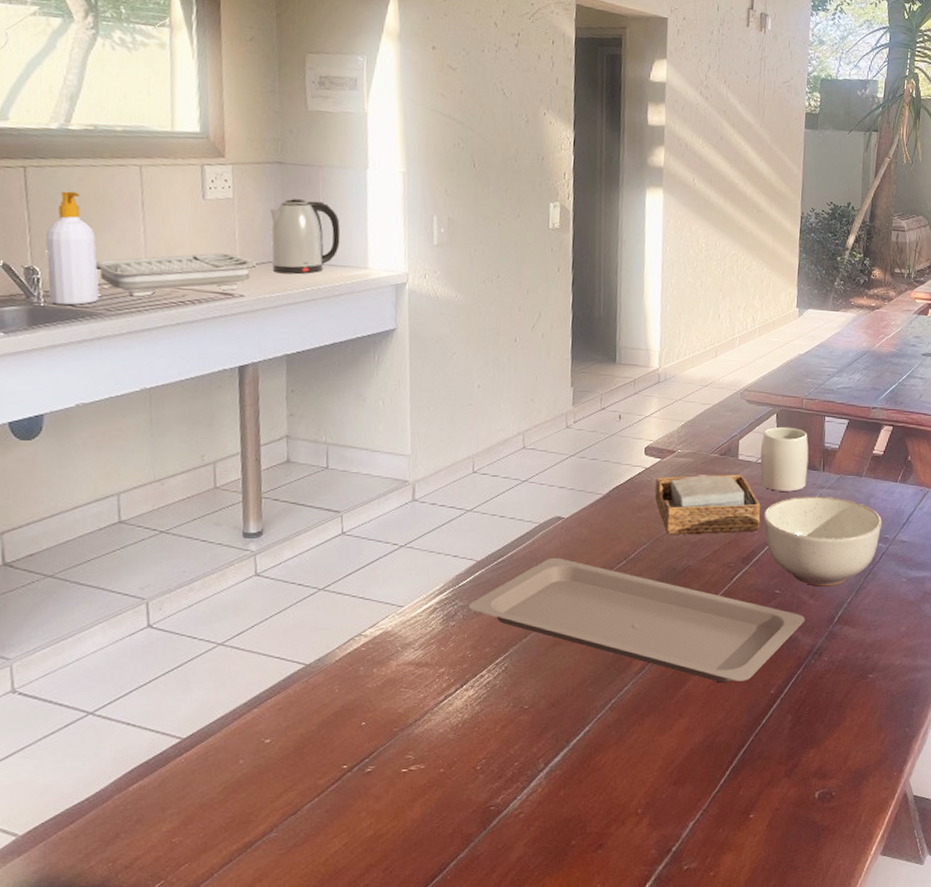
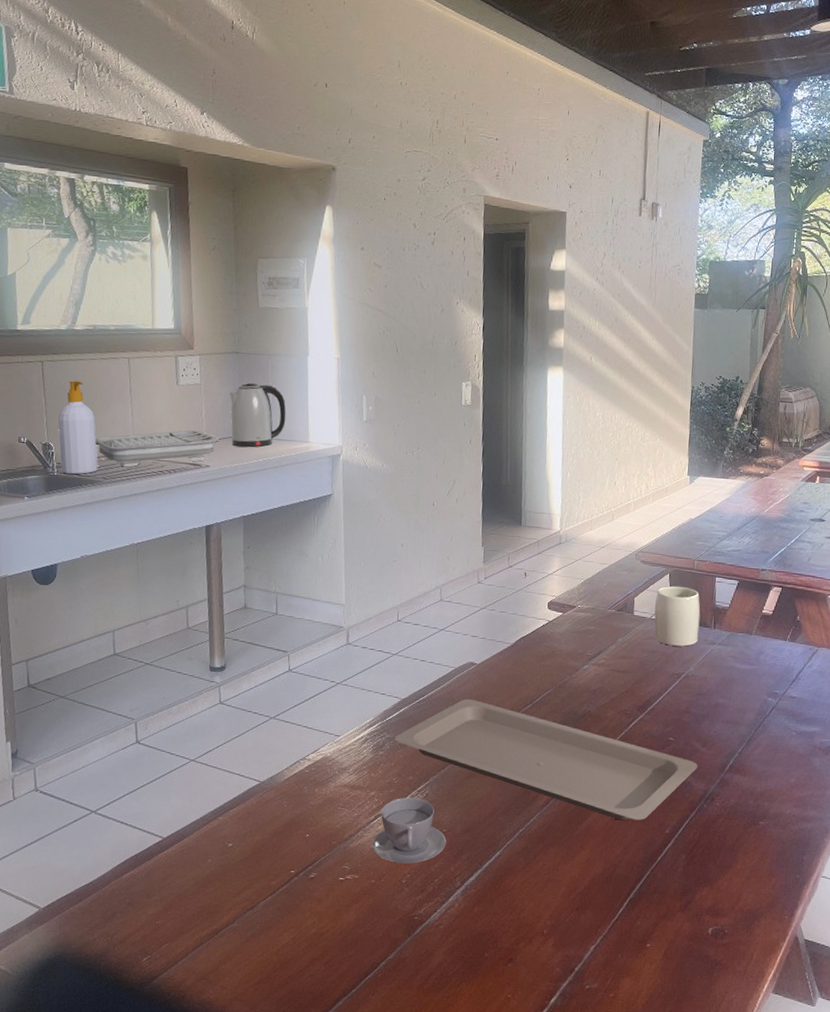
teacup: none [442,672,528,748] -> present [373,797,446,864]
napkin holder: present [654,474,761,535] -> none [557,628,656,683]
bowl: present [763,496,883,587] -> none [657,651,772,737]

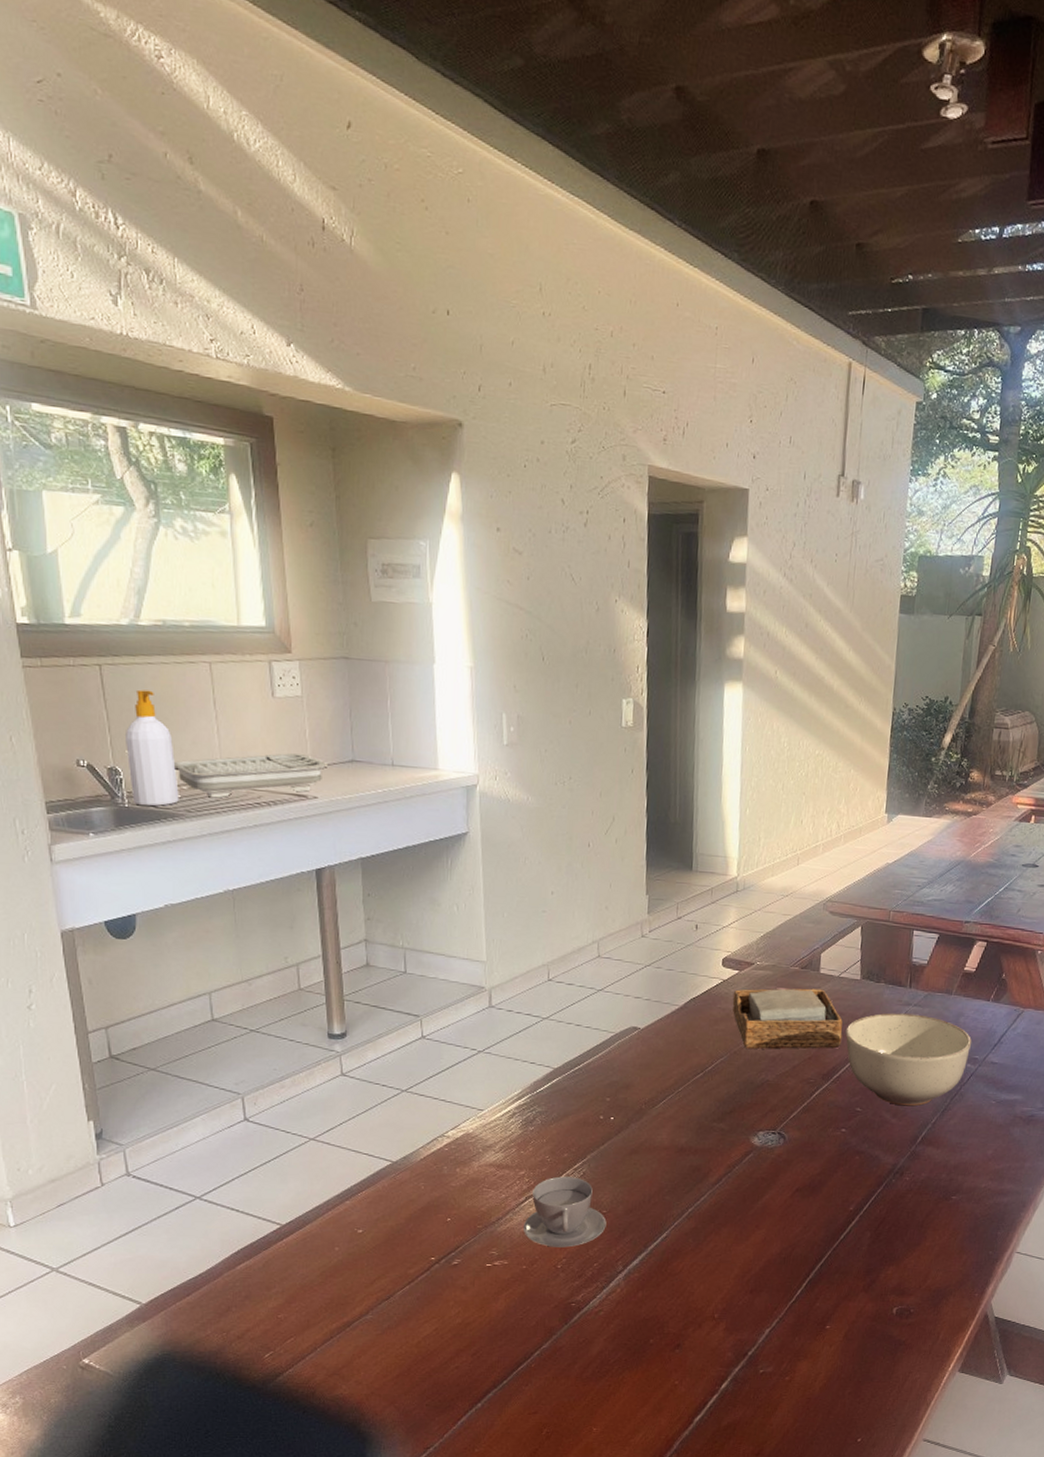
kettle: present [230,382,286,448] -> none [339,695,410,776]
serving tray: present [395,698,698,820] -> none [547,1067,887,1198]
napkin holder: none [557,628,656,683] -> present [732,988,843,1050]
mug: present [654,585,701,647] -> none [843,940,896,1008]
bowl: none [657,651,772,737] -> present [845,1013,972,1107]

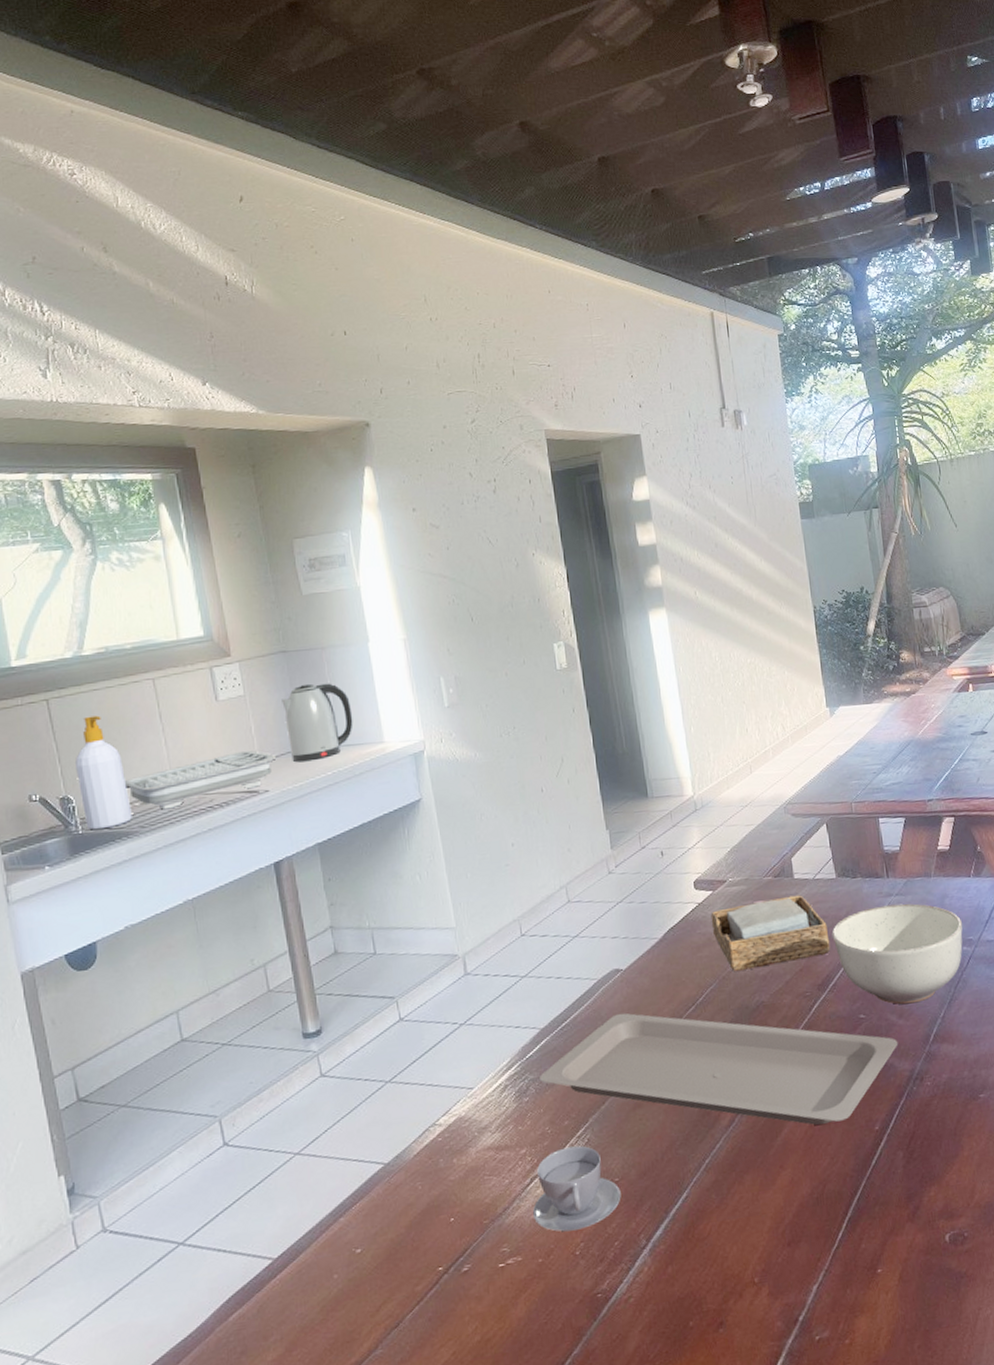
kettle: none [339,695,410,776] -> present [282,683,353,763]
serving tray: none [547,1067,887,1198] -> present [540,1013,899,1125]

